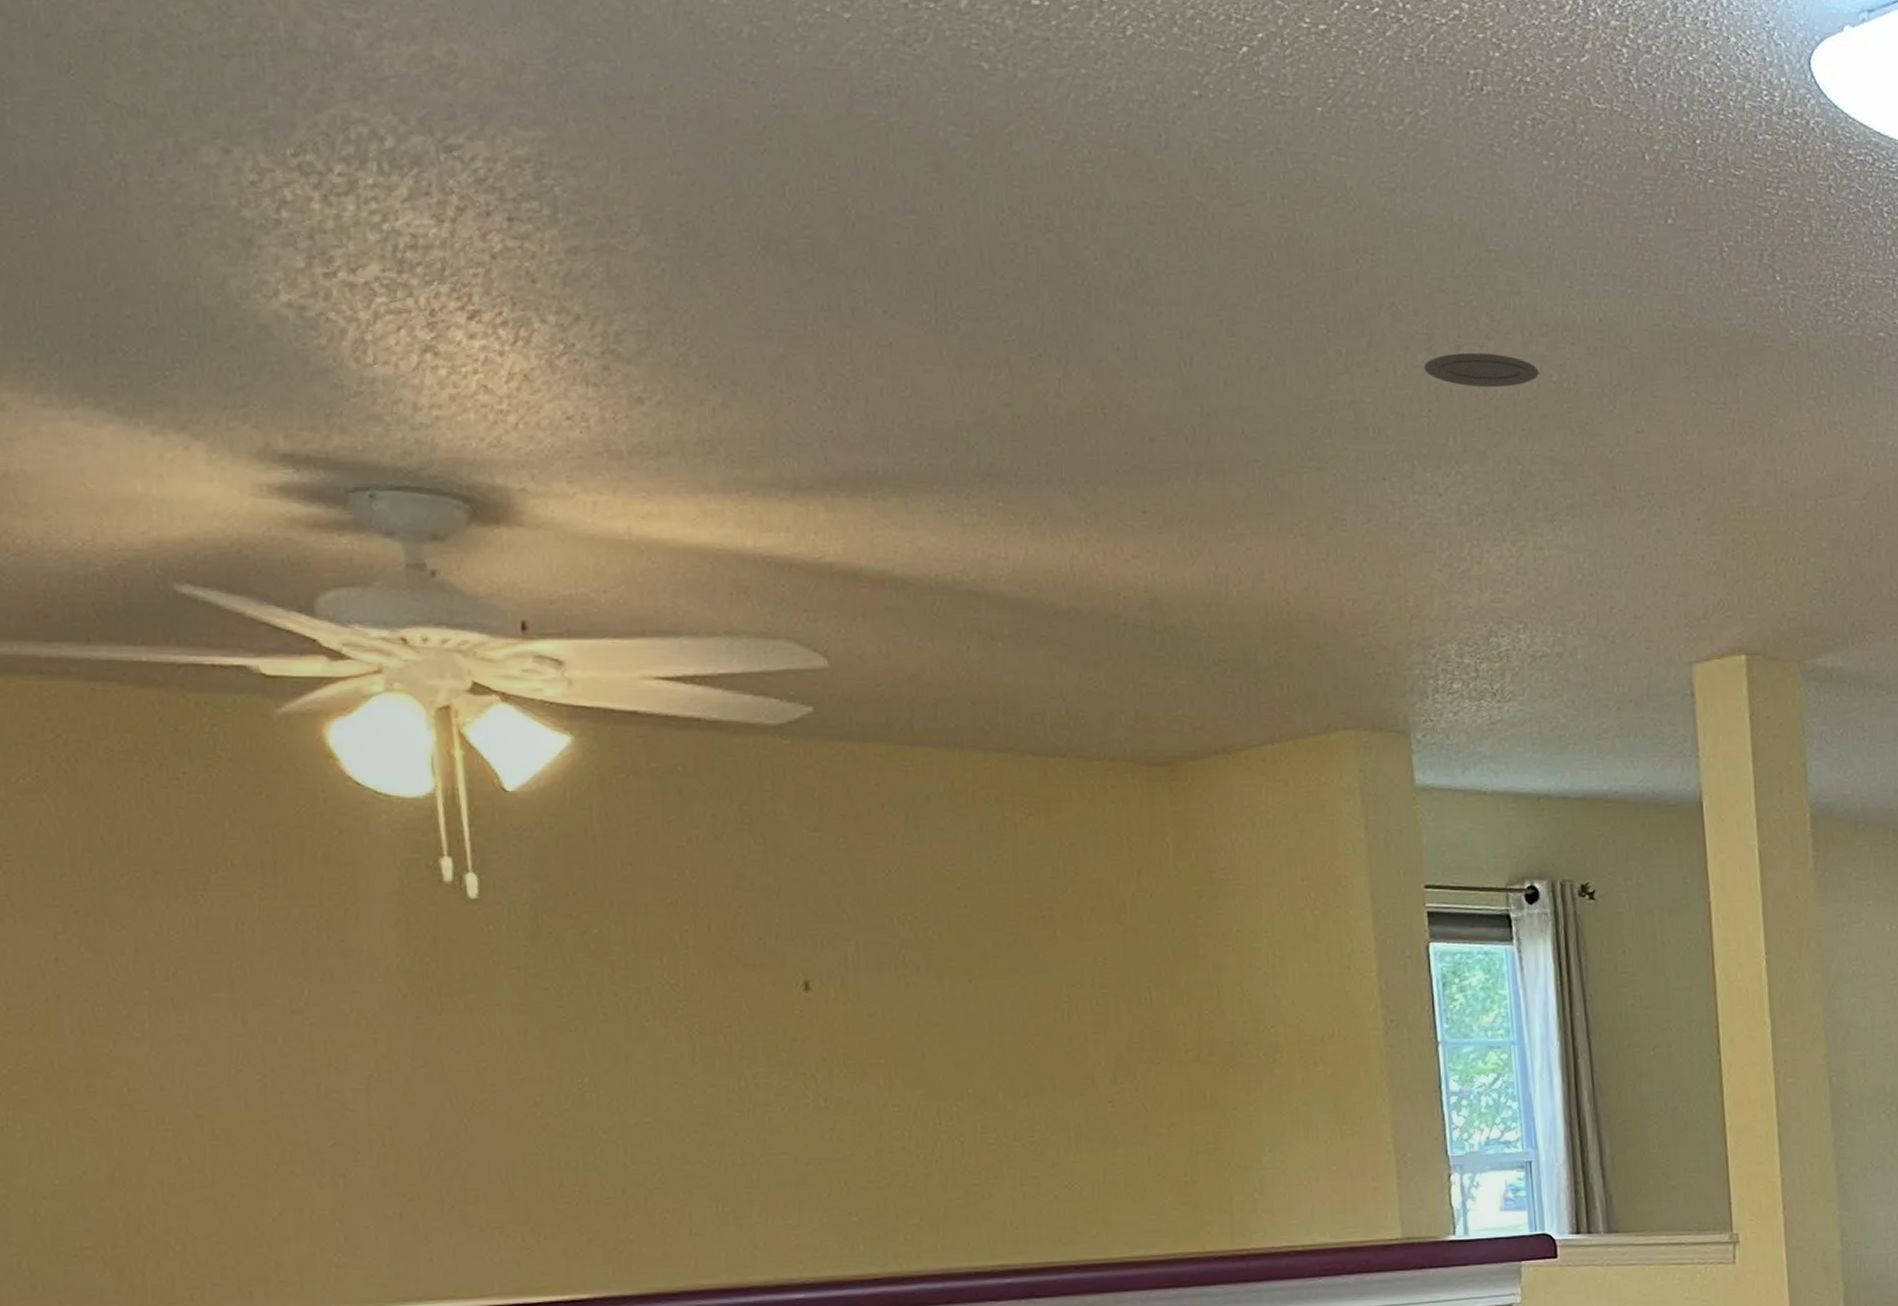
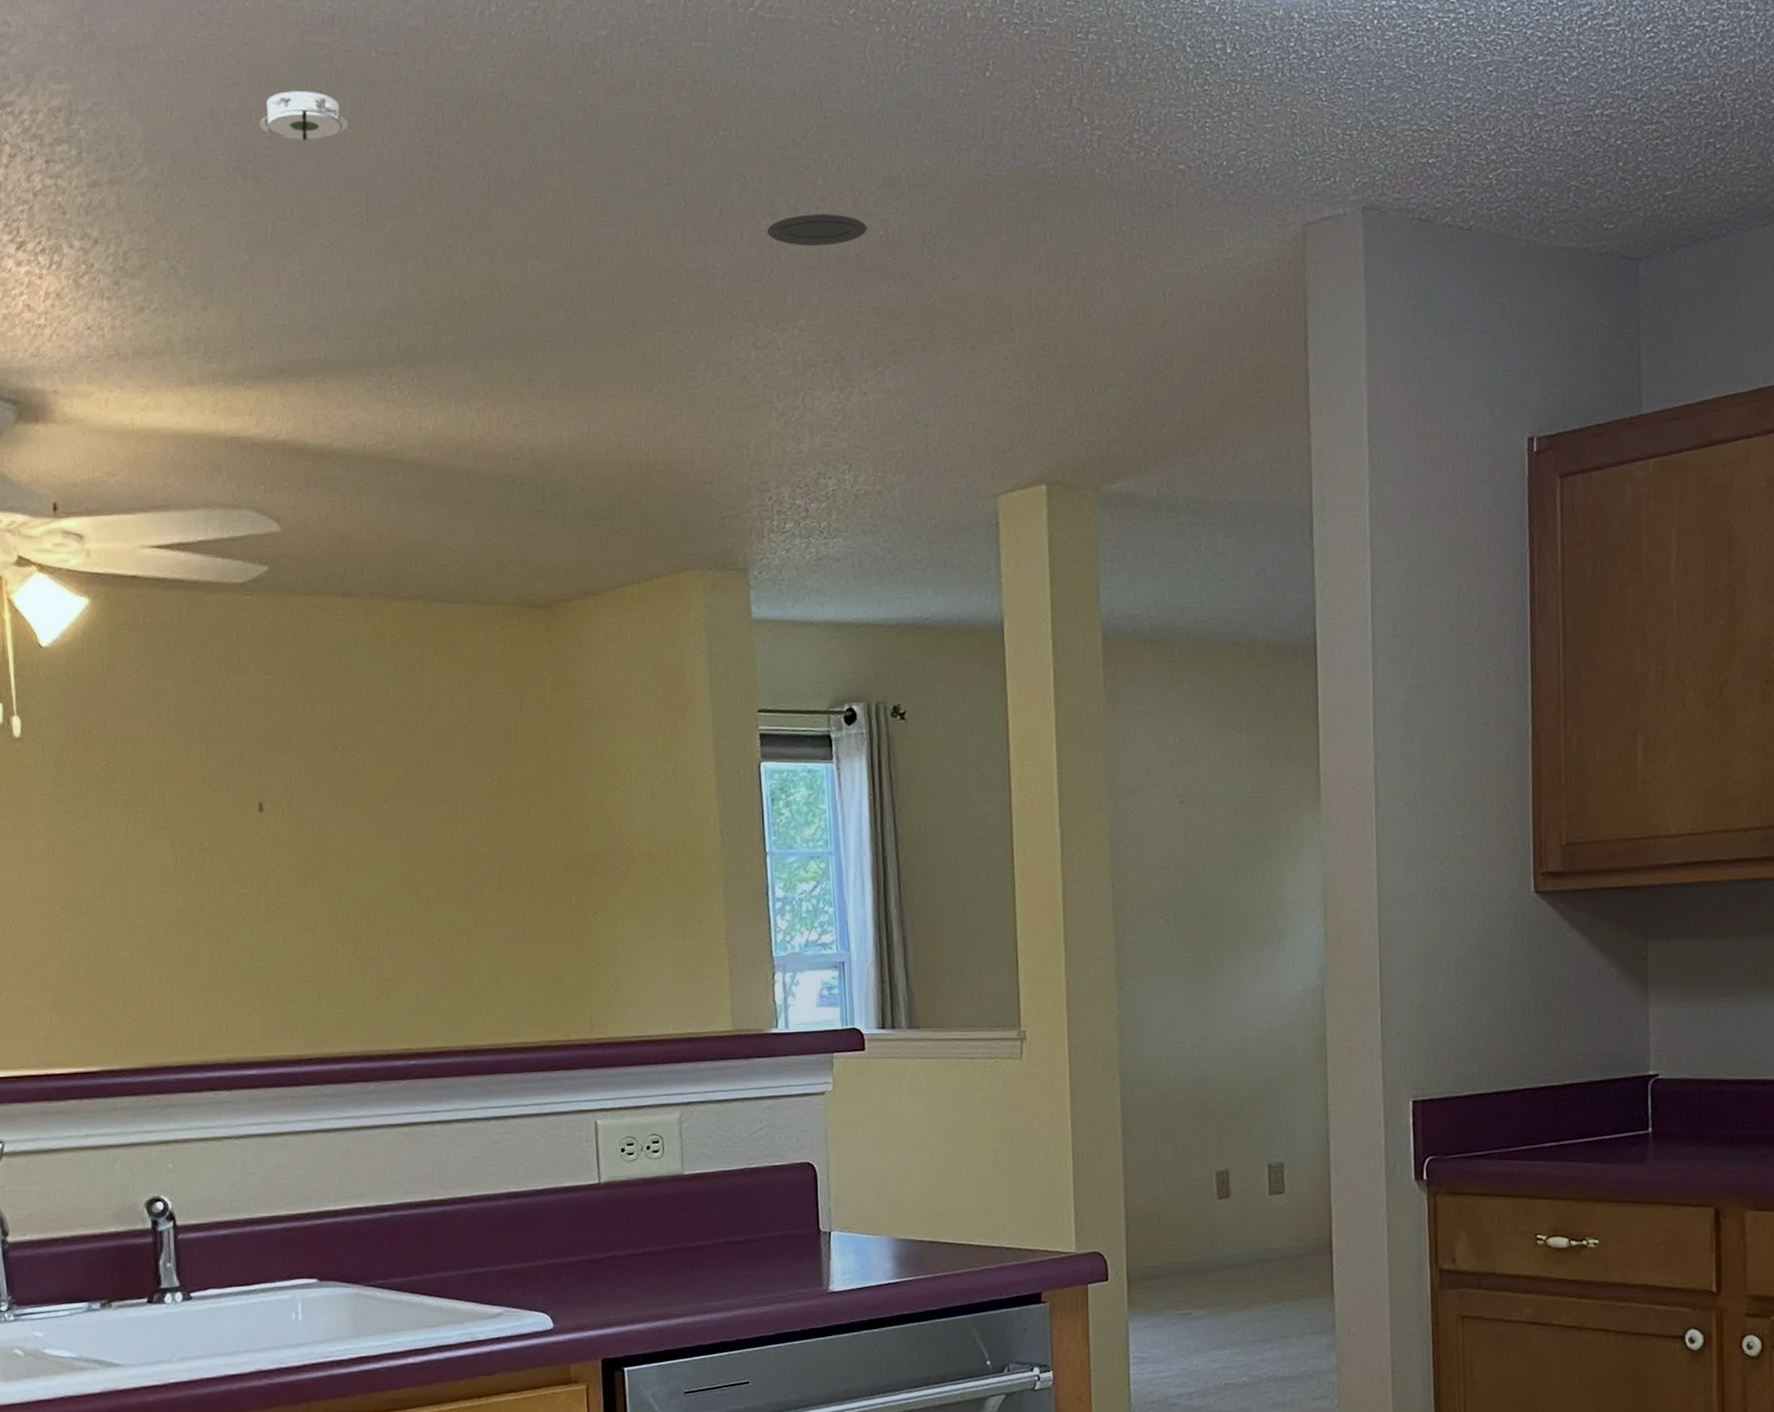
smoke detector: none [792,165,911,223] -> present [257,90,349,141]

